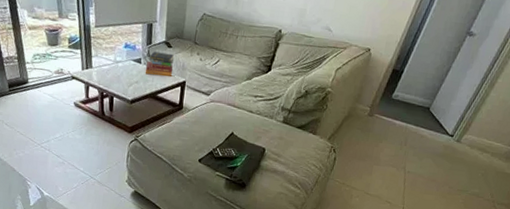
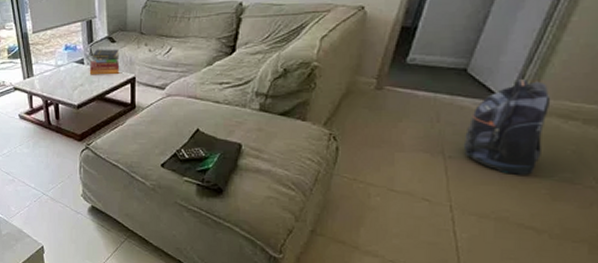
backpack: none [418,119,477,189] -> present [463,78,551,175]

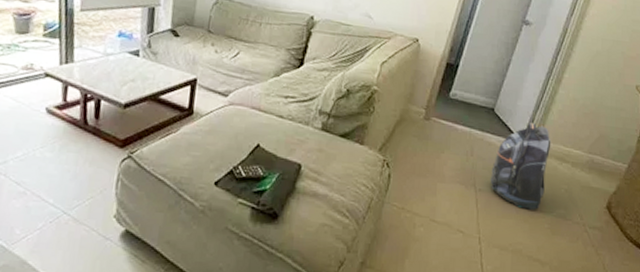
books: present [89,49,120,75] -> none [144,41,182,73]

